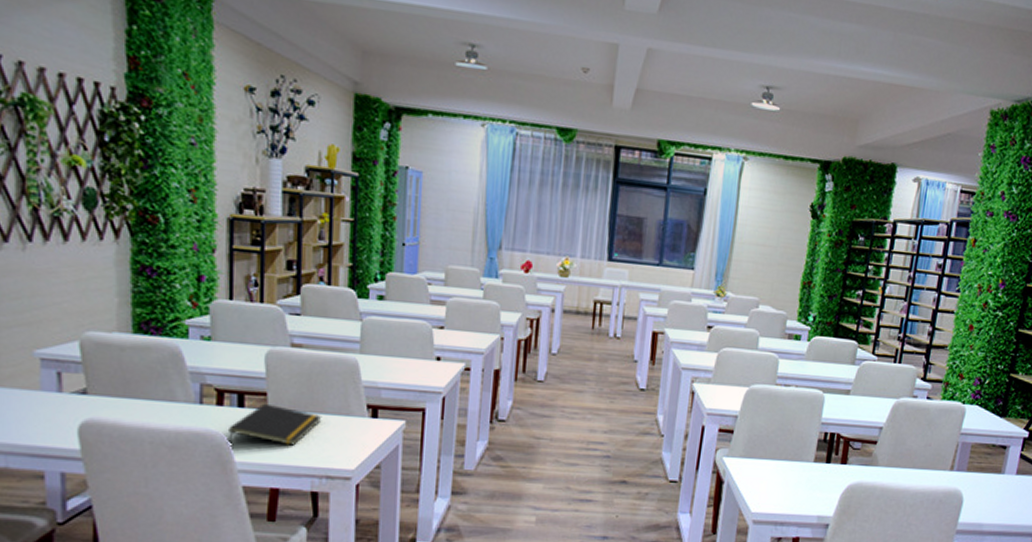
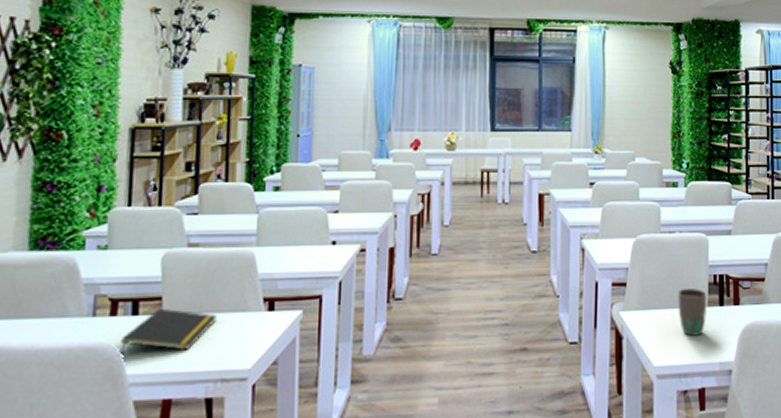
mug: none [783,443,815,489] -> present [677,288,707,336]

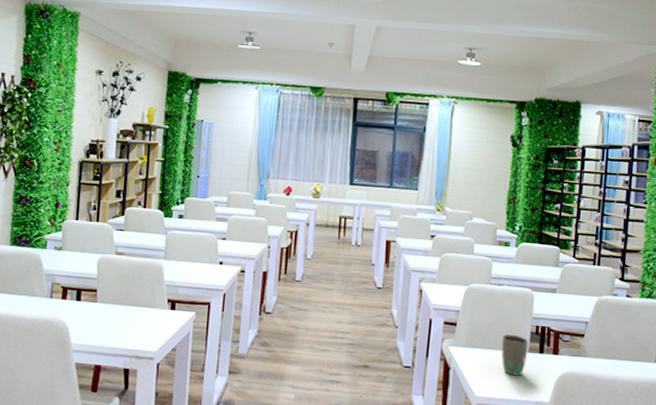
notepad: present [120,308,218,355] -> none [68,297,135,331]

